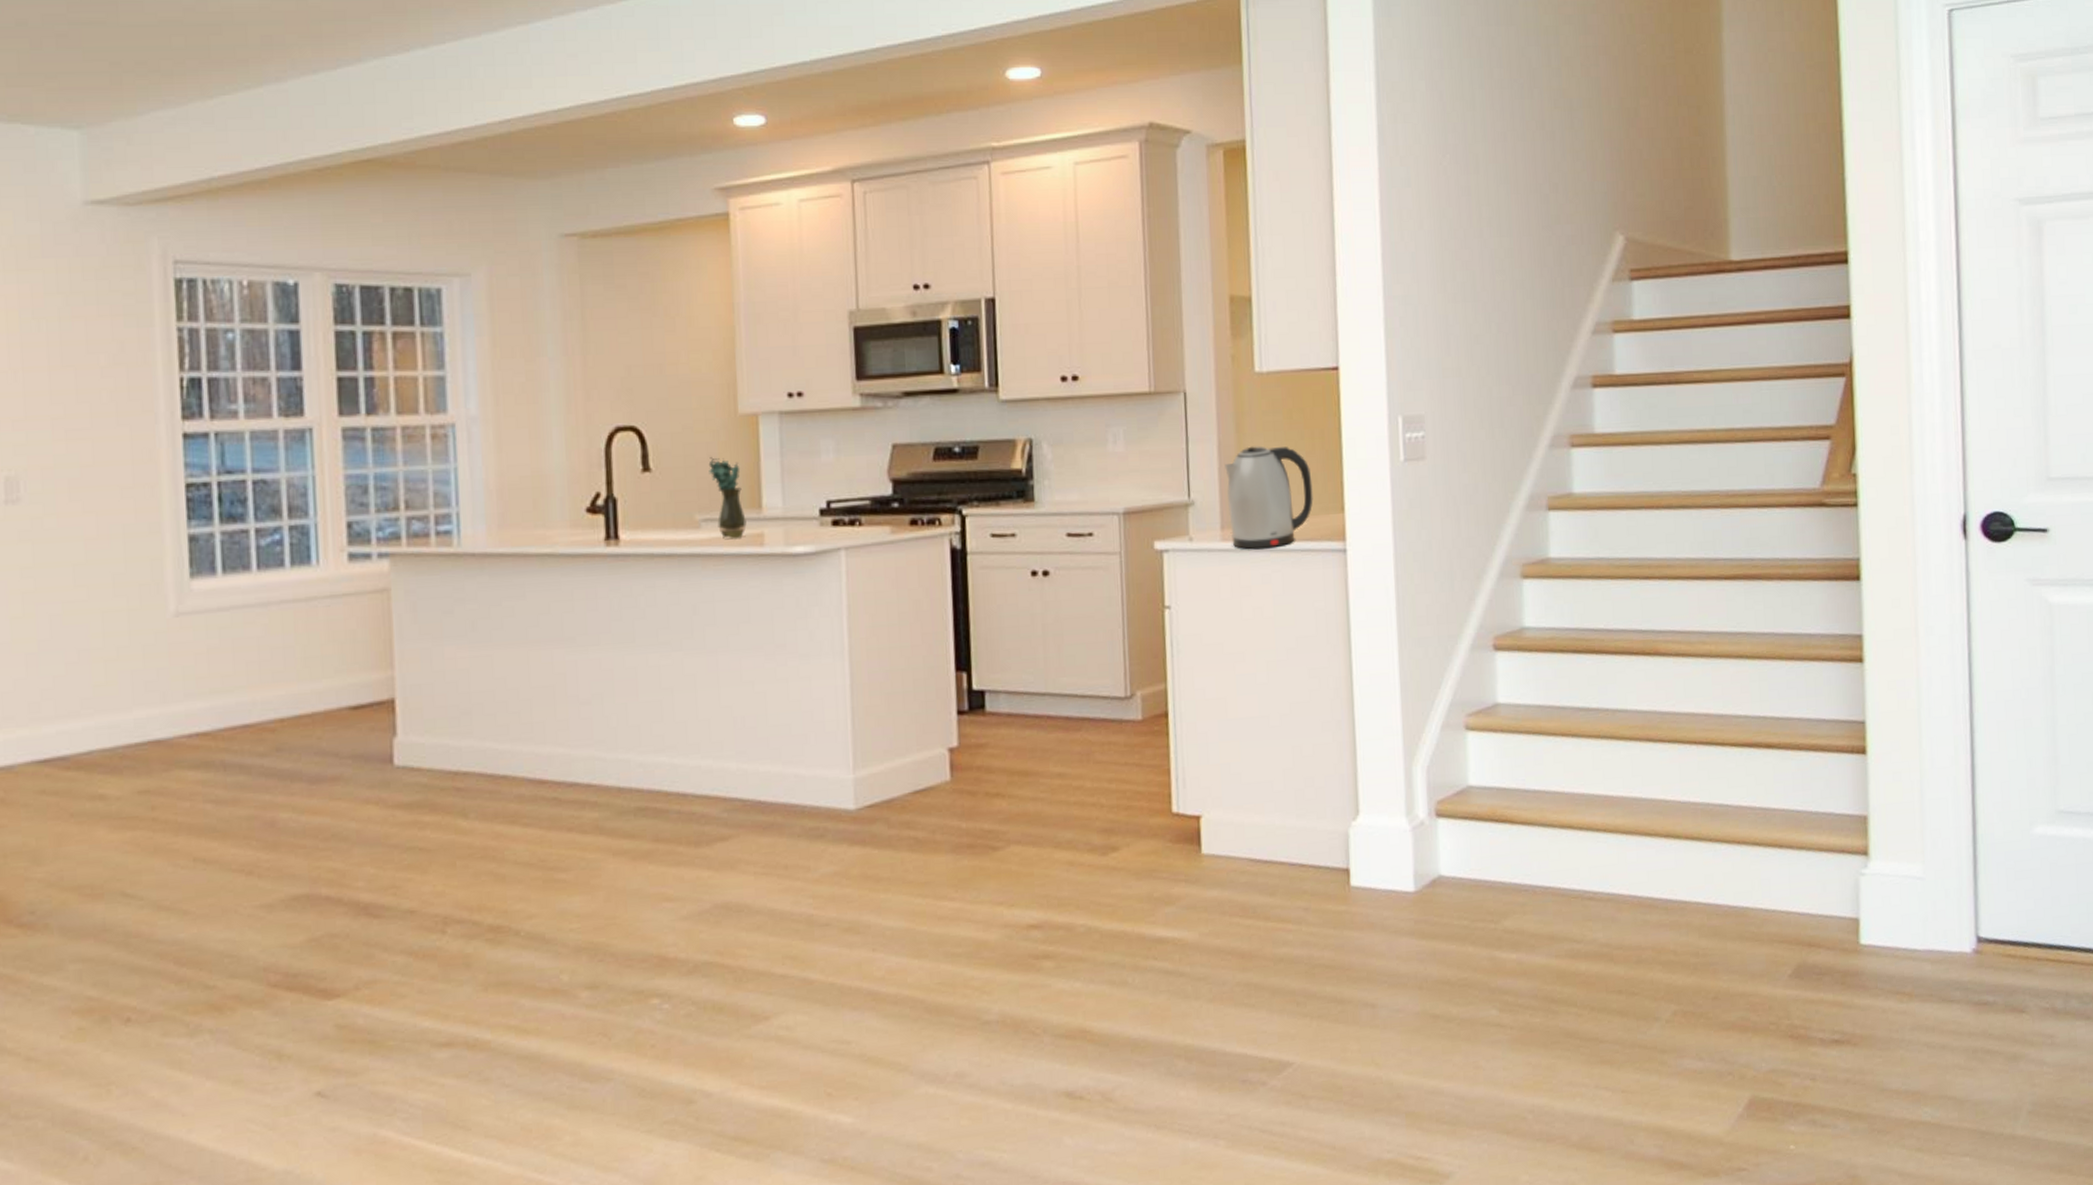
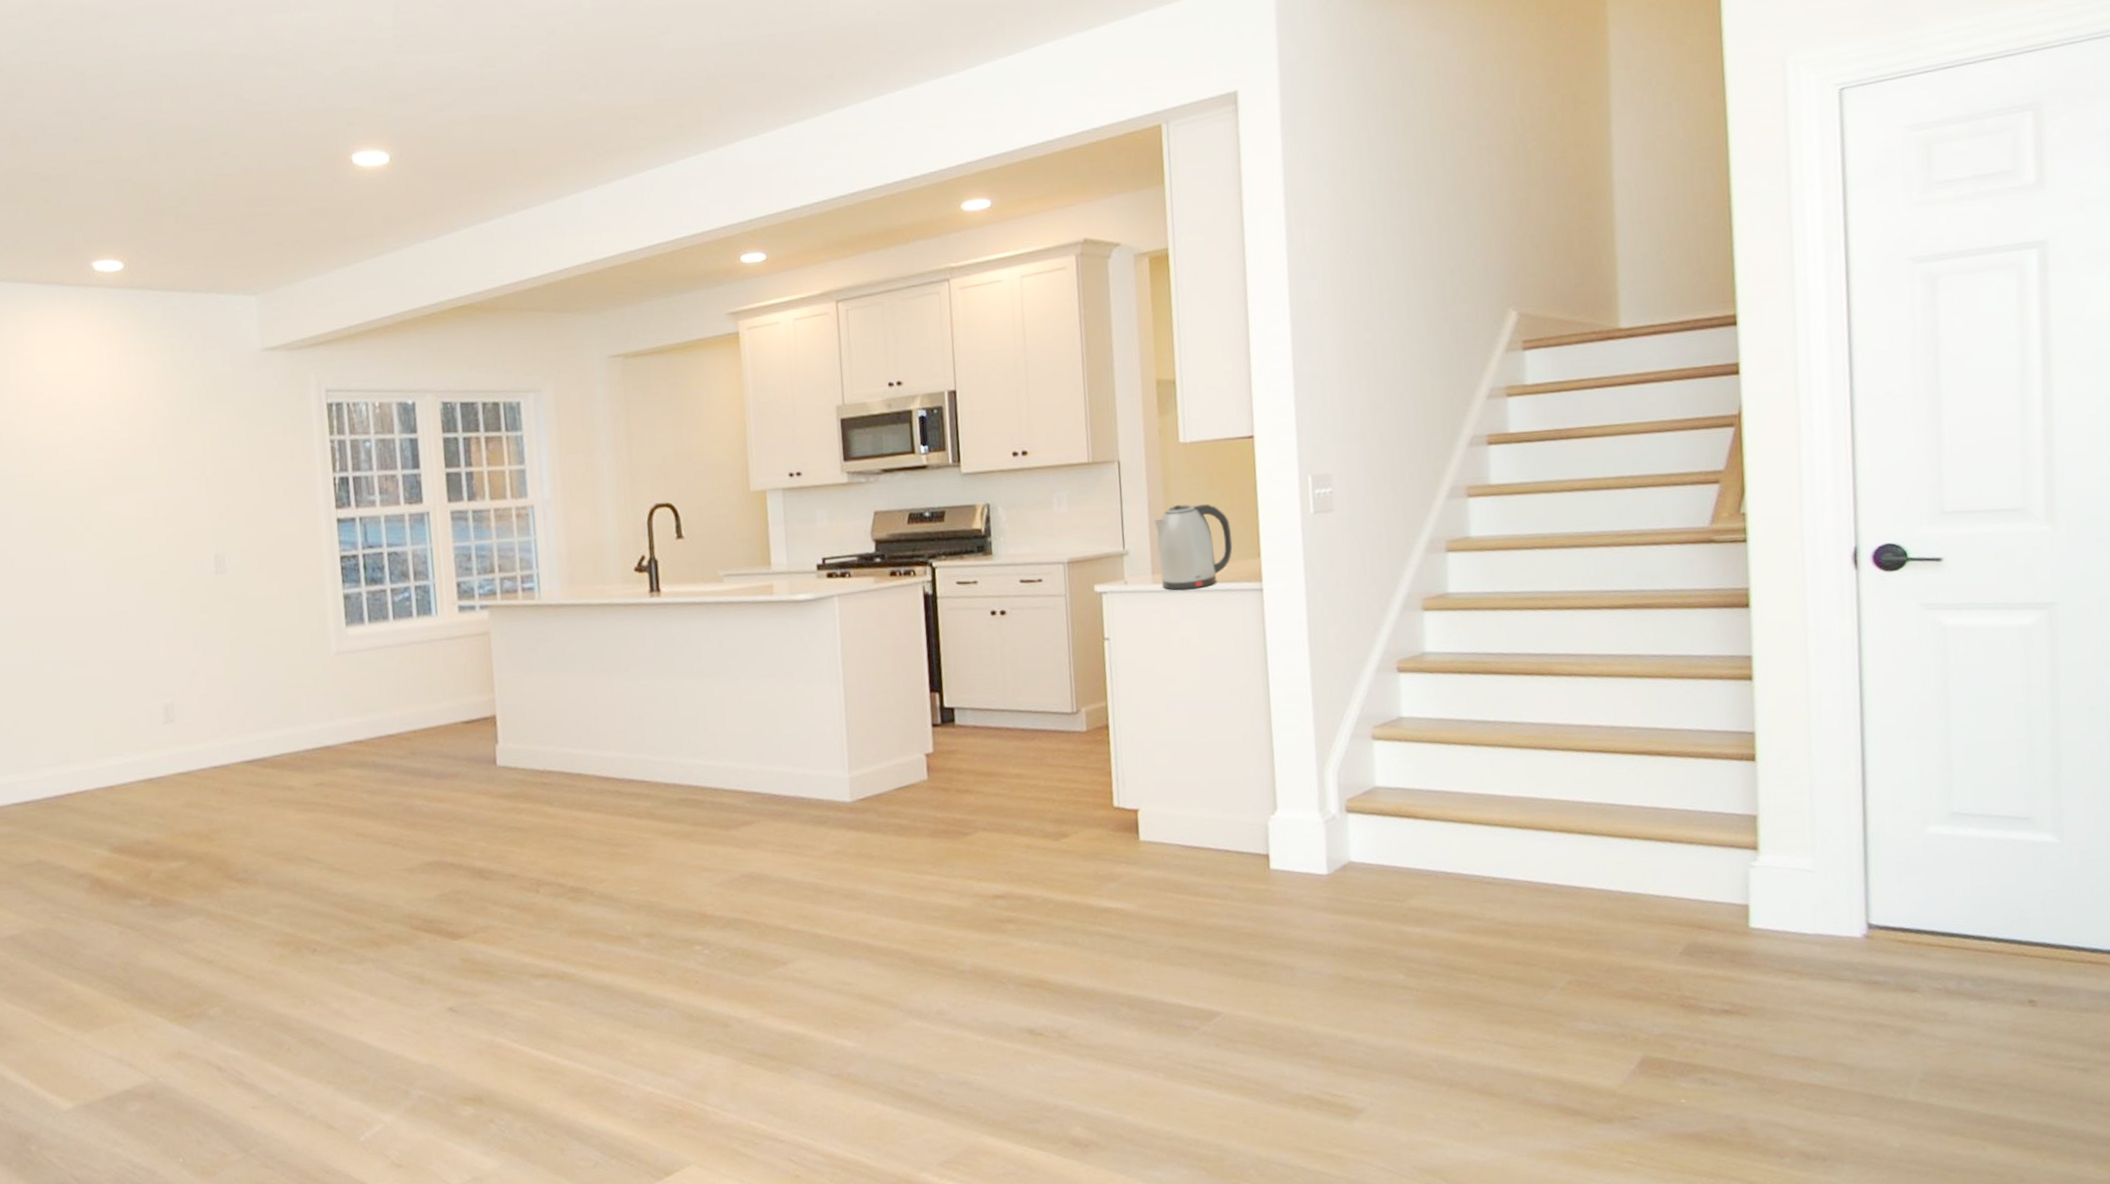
vase: present [708,457,747,541] -> none [728,526,759,591]

